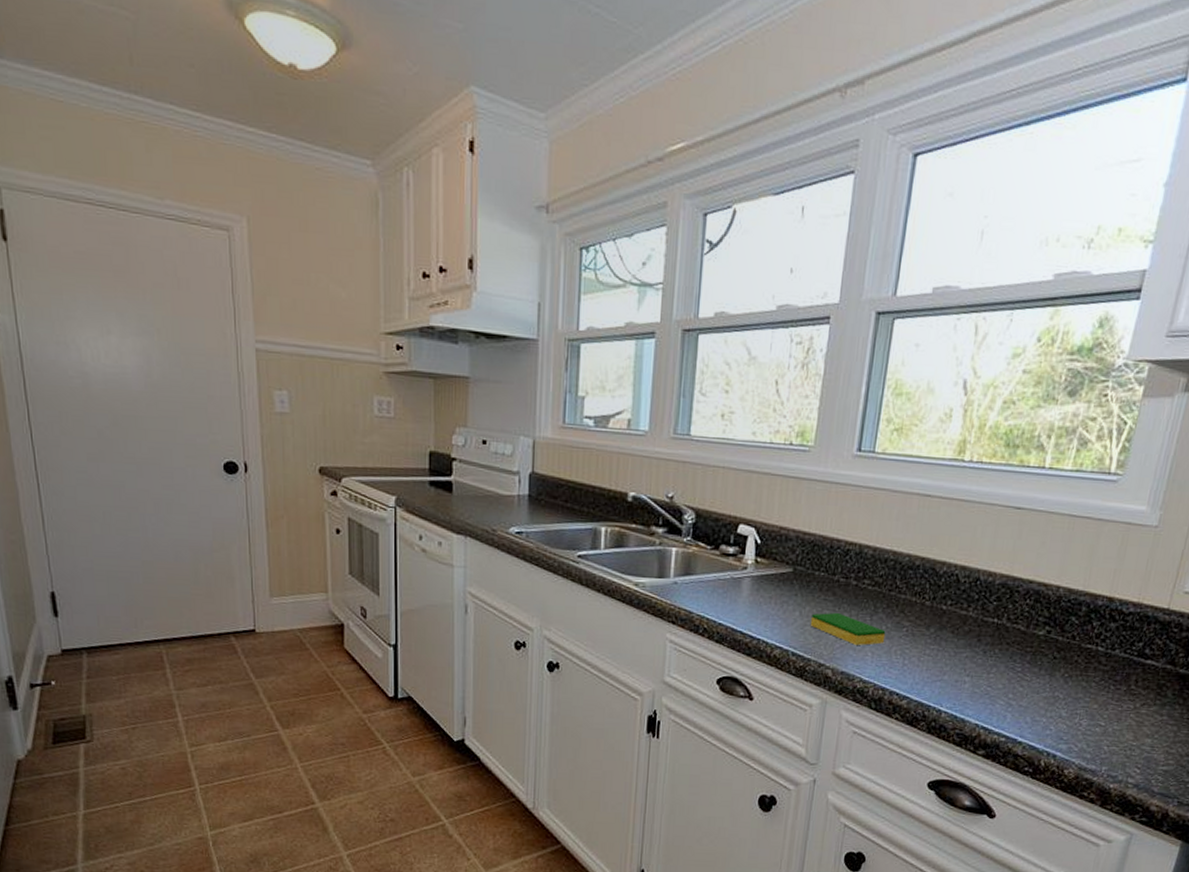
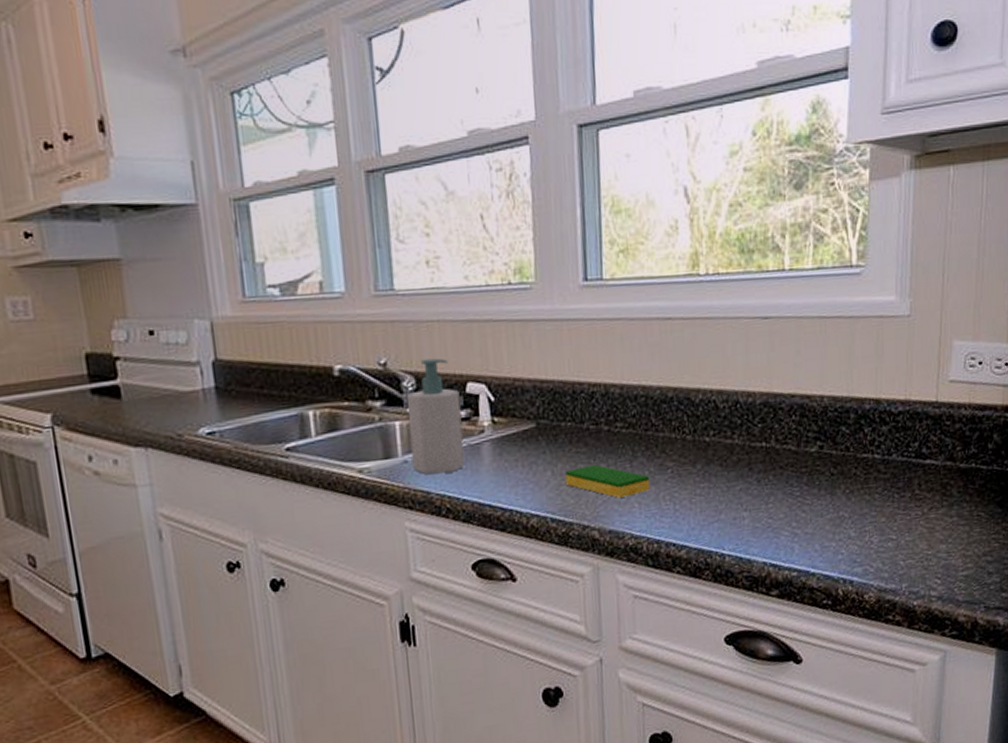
soap bottle: none [681,498,731,598] -> present [406,358,465,475]

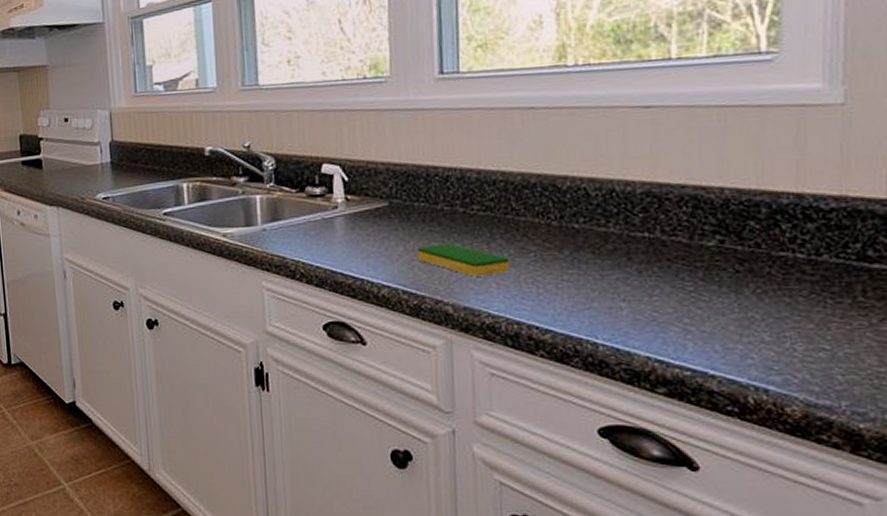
soap bottle: present [406,358,465,475] -> none [266,142,319,242]

